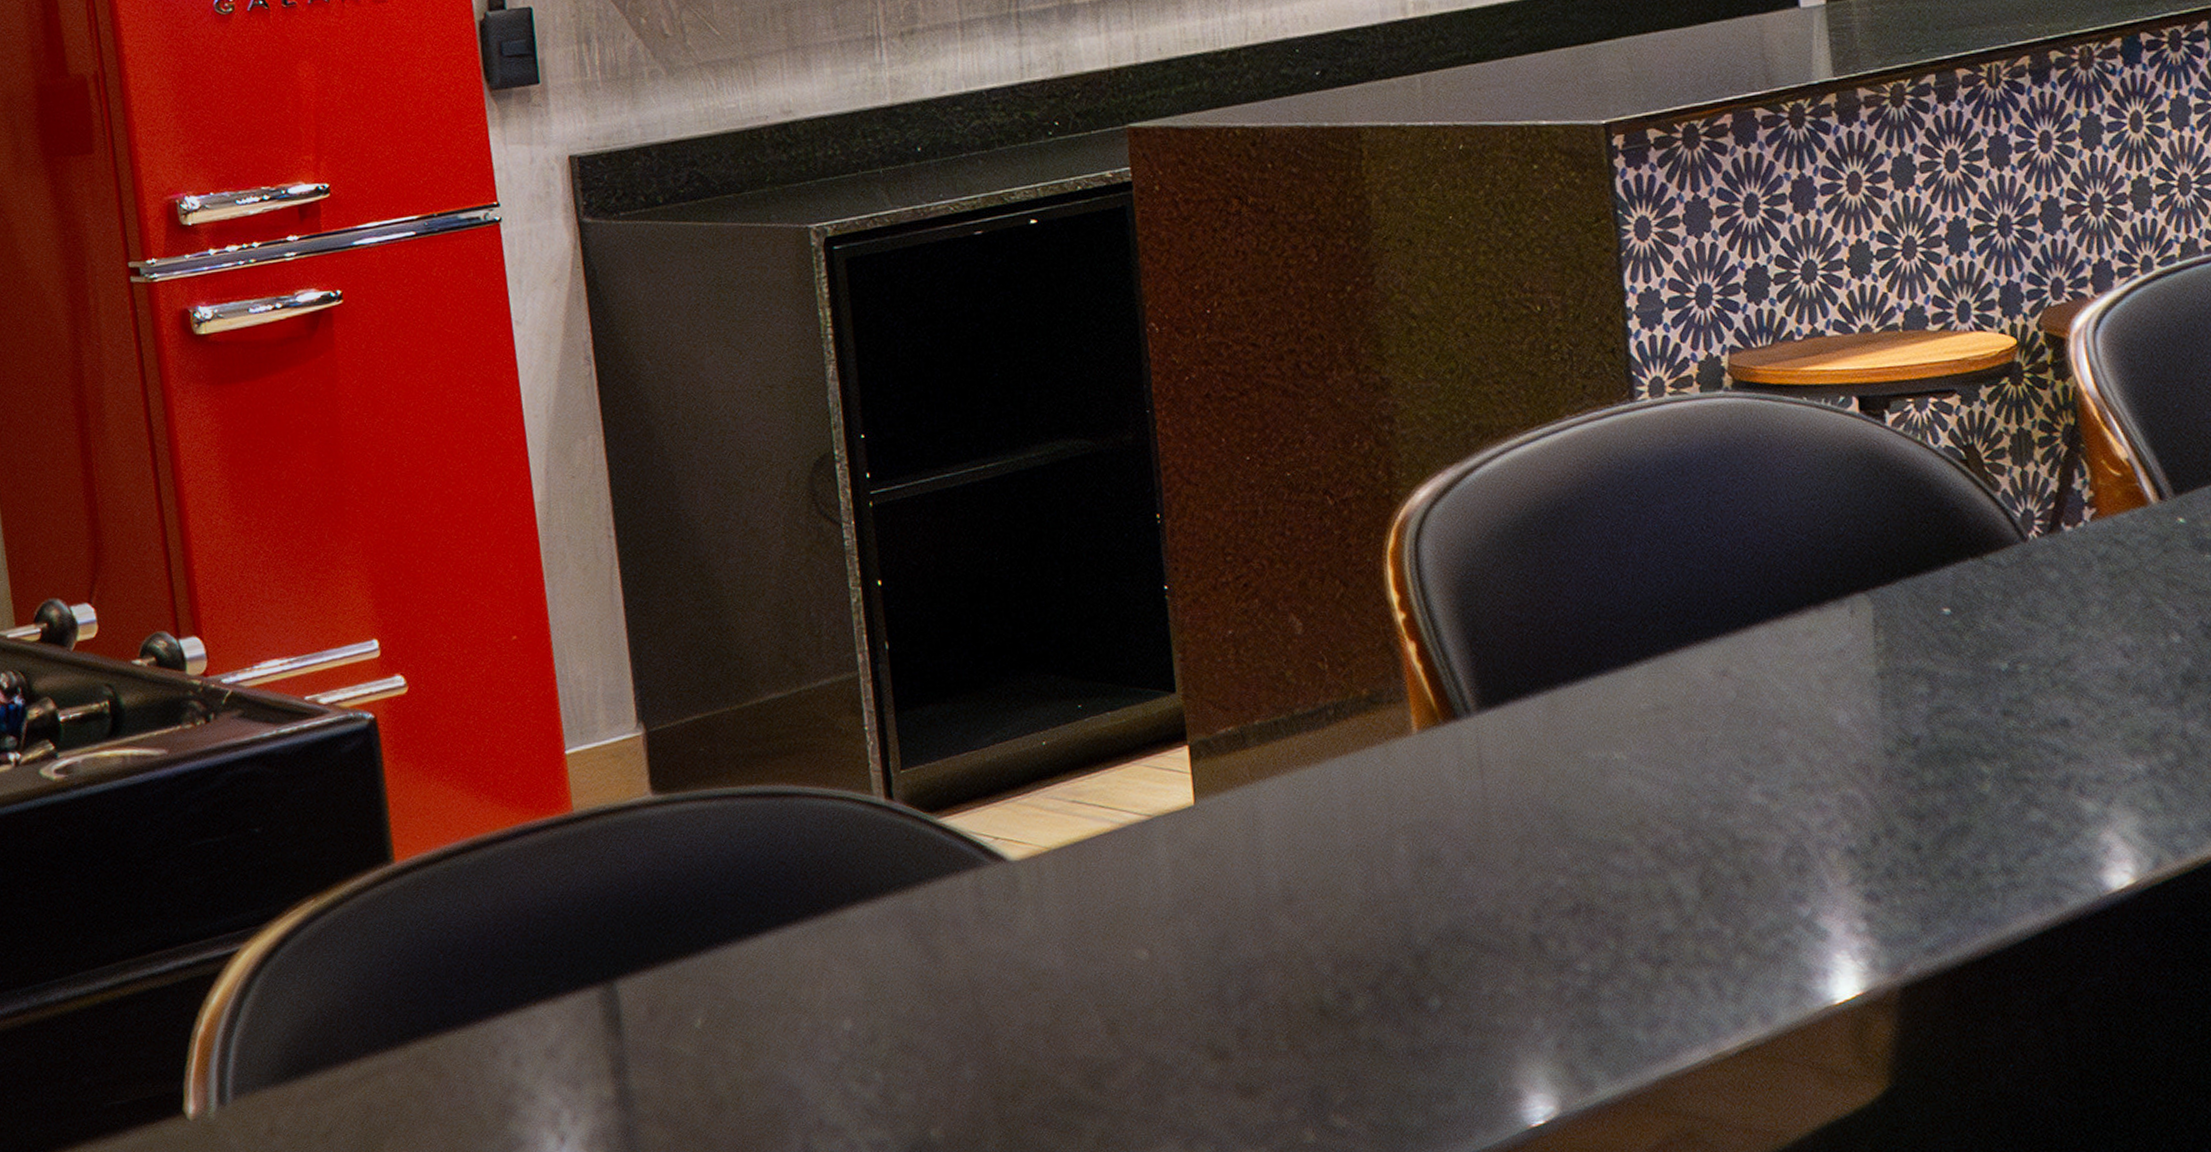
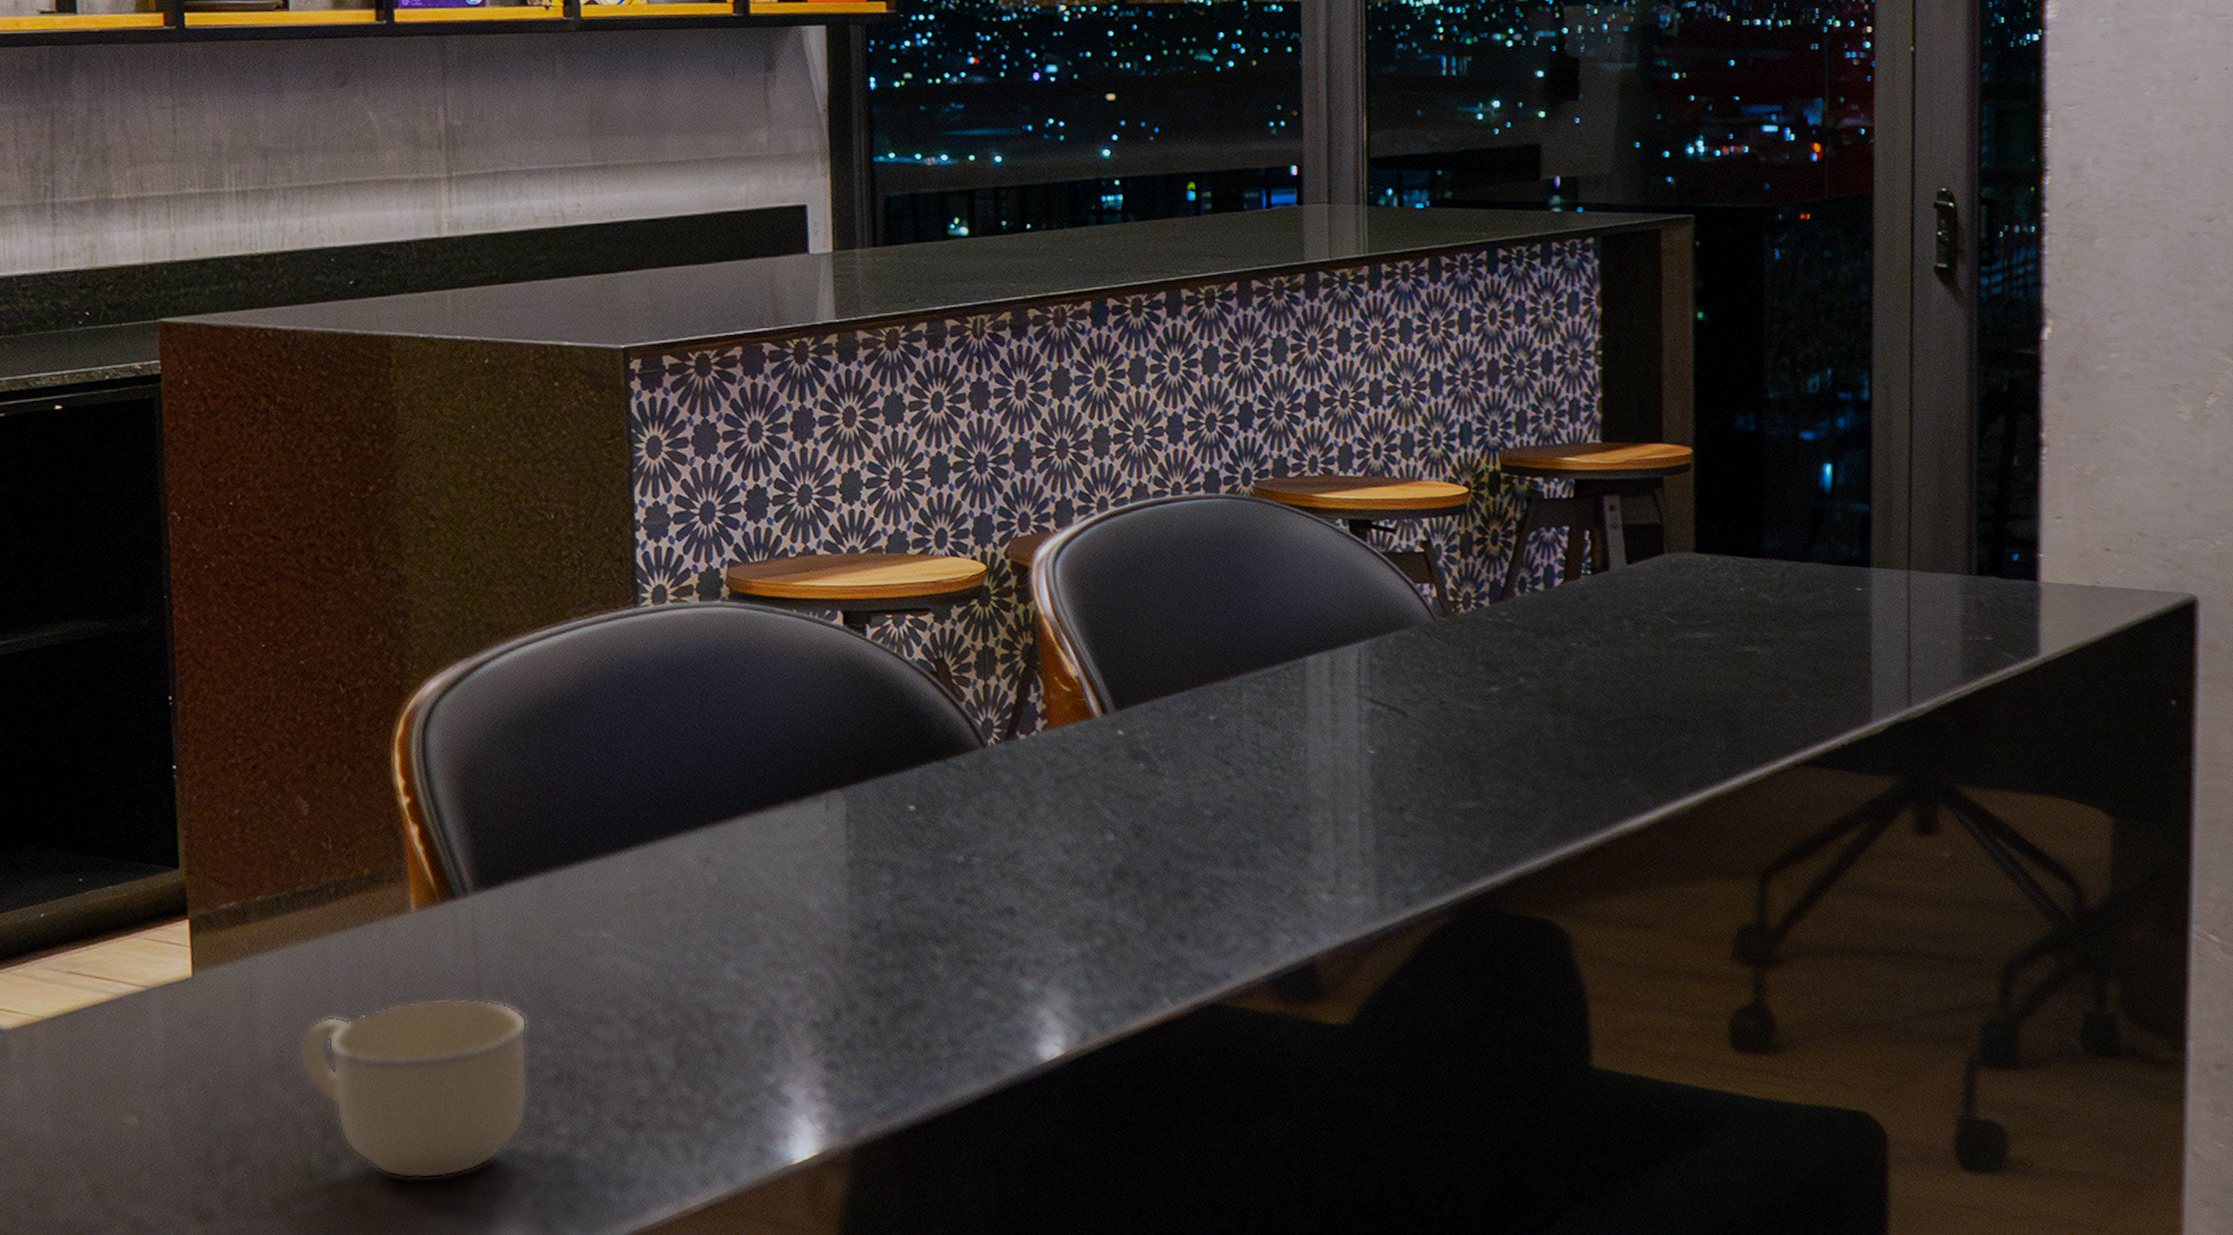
cup: none [1304,824,1546,1018] -> present [298,997,530,1180]

